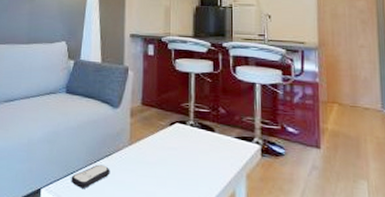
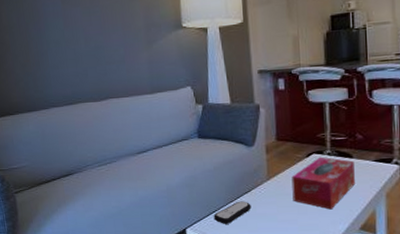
tissue box: none [153,127,216,185] -> present [291,157,355,210]

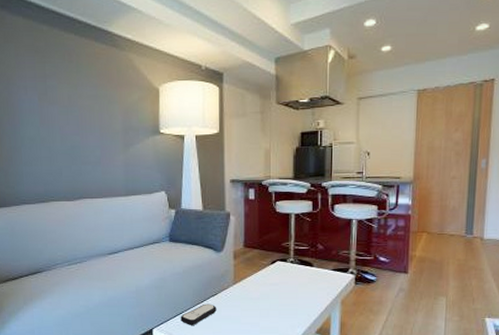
tissue box: present [291,157,355,210] -> none [256,264,314,314]

